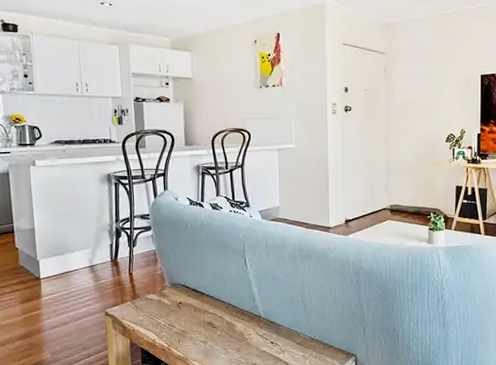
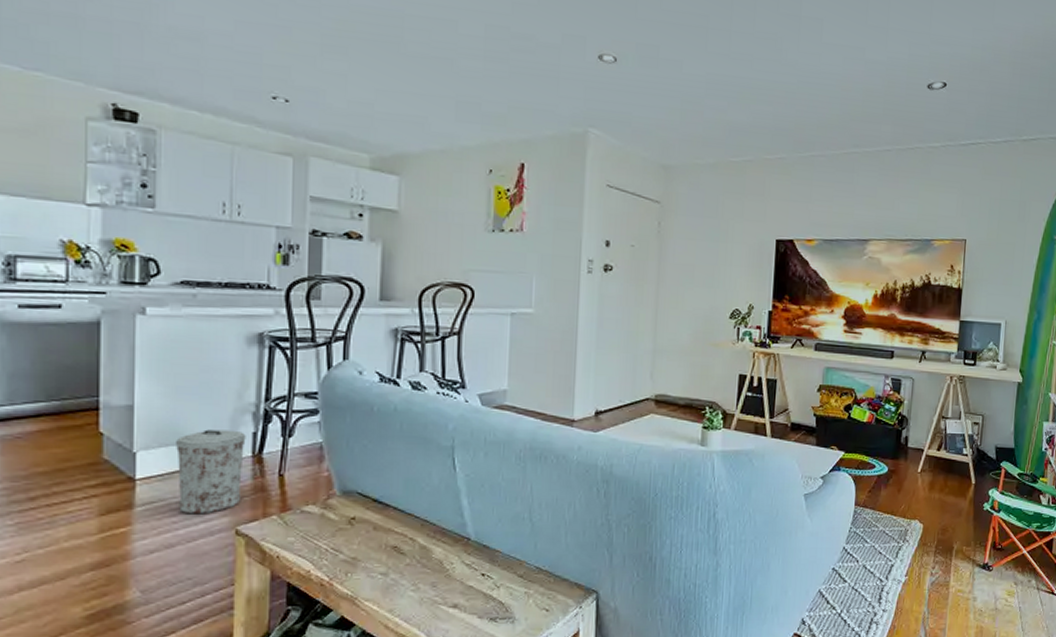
trash can: none [63,243,106,302] -> present [176,429,246,515]

